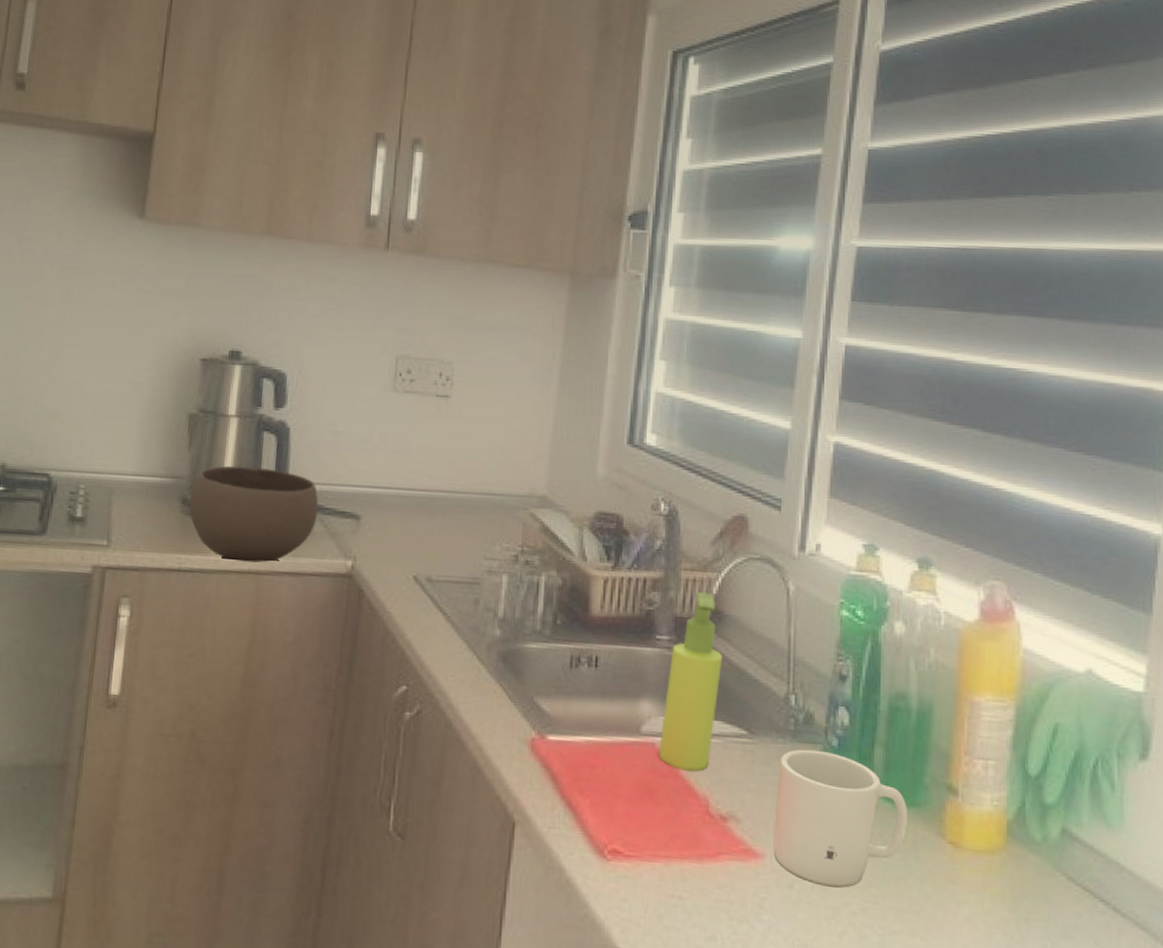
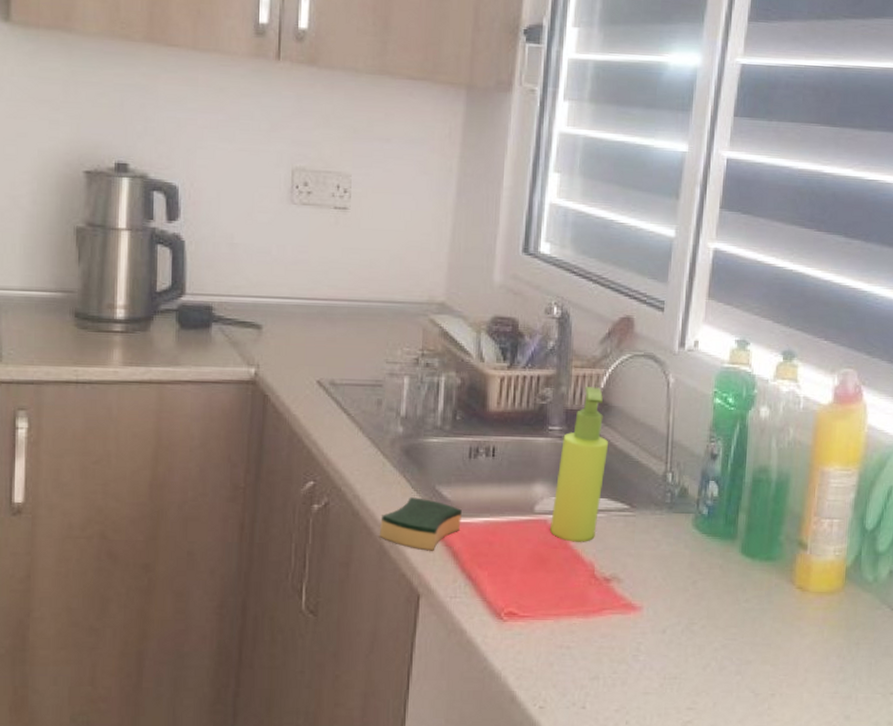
bowl: present [189,465,319,563] -> none [82,279,219,373]
sponge: none [472,709,562,773] -> present [379,497,462,552]
mug: present [773,749,909,888] -> none [649,518,765,630]

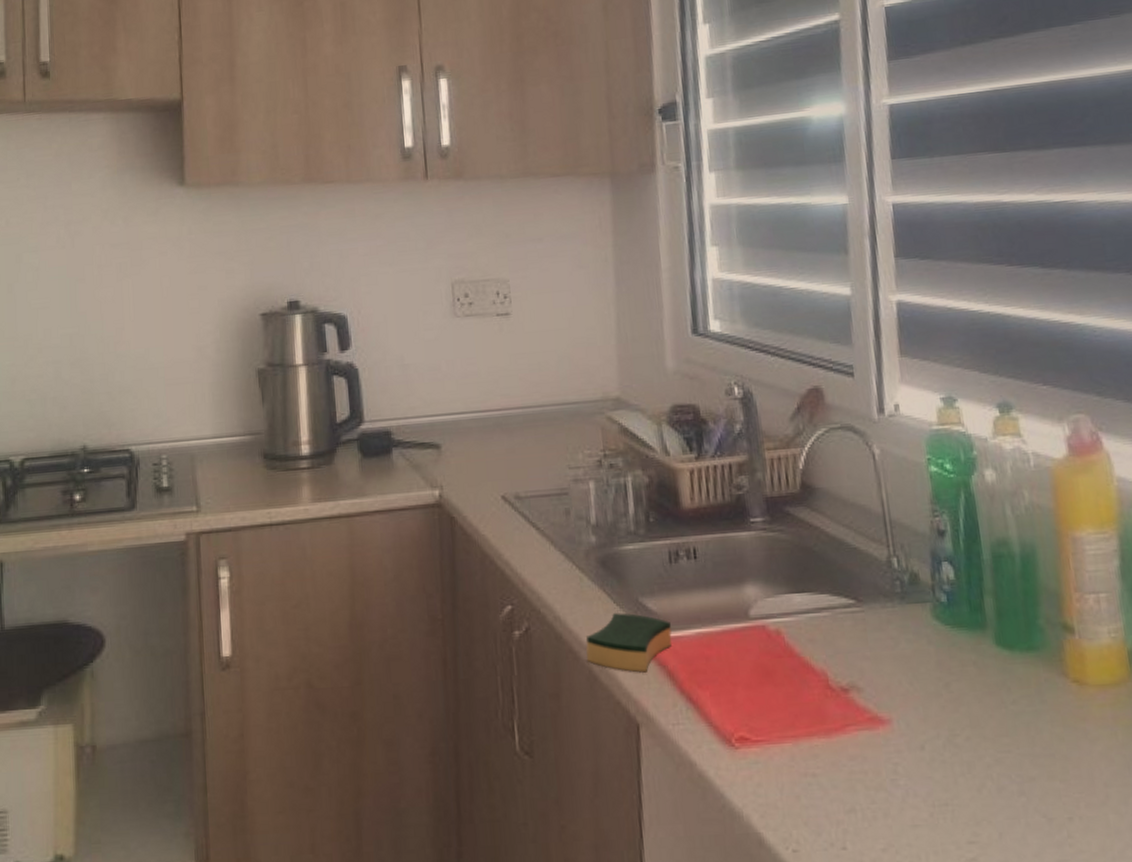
soap dispenser: present [550,386,609,543] -> none [767,468,822,649]

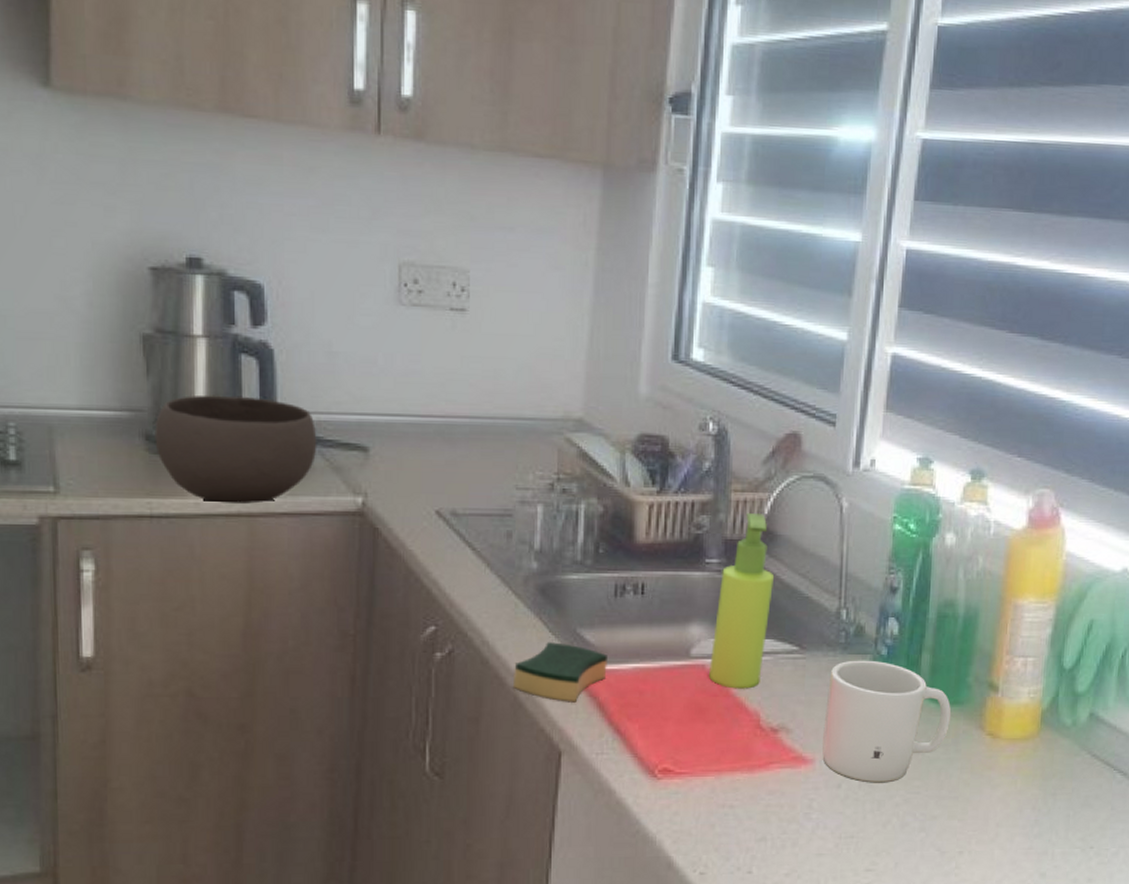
bowl: none [270,411,399,507] -> present [154,395,317,505]
soap dispenser: none [767,468,822,649] -> present [709,512,775,690]
mug: none [891,608,1030,743] -> present [822,660,952,783]

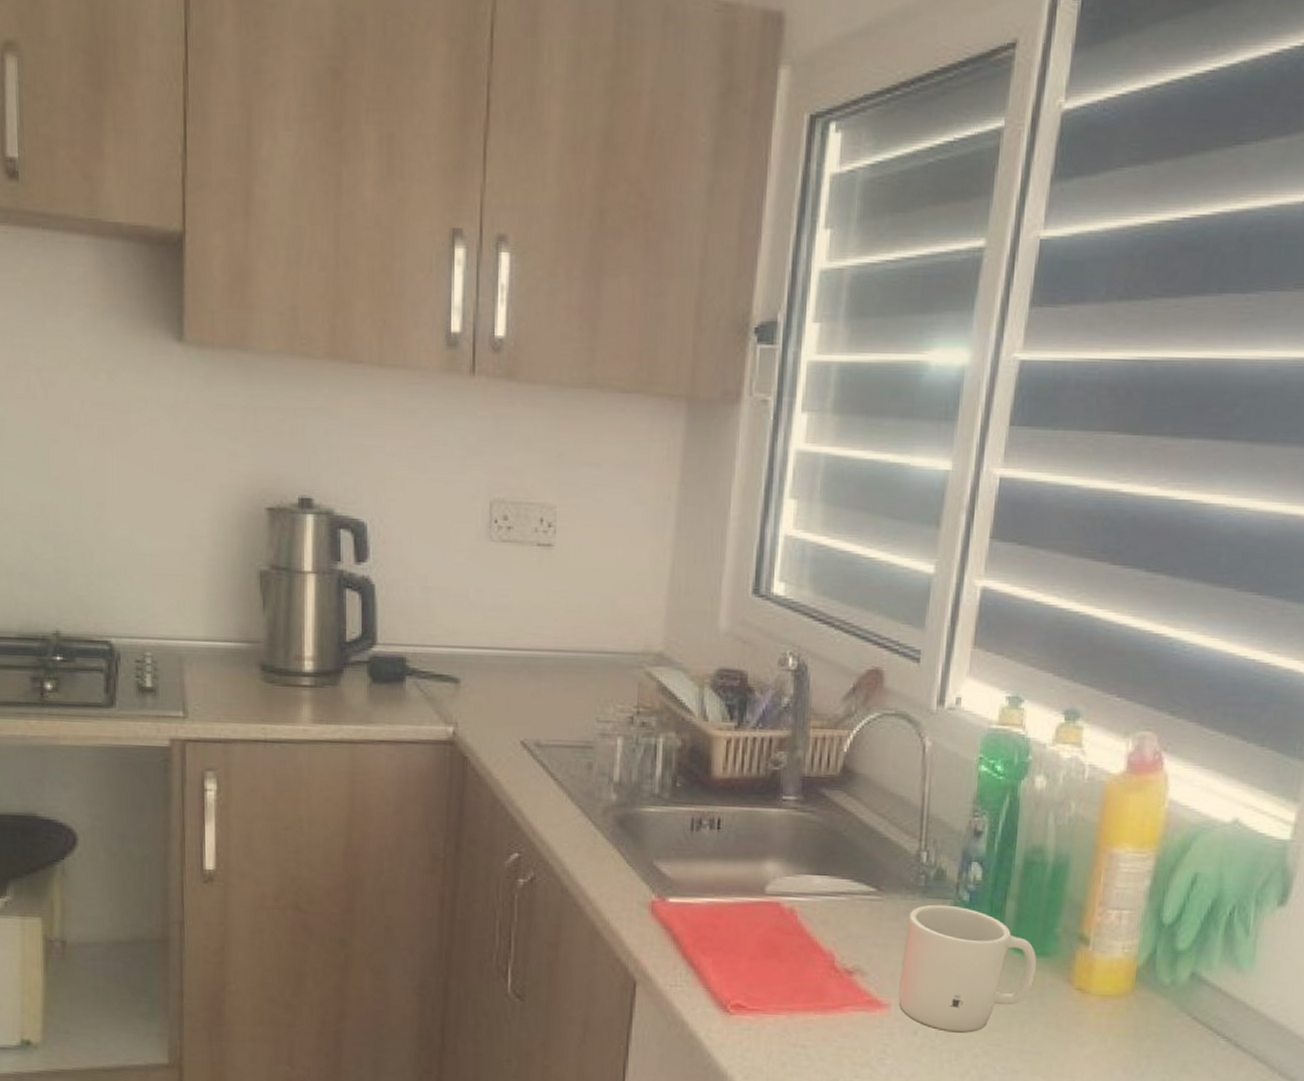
bowl: present [154,395,317,505] -> none [269,627,413,732]
sponge: present [512,642,607,704] -> none [590,873,683,935]
soap dispenser: present [709,512,775,690] -> none [784,749,853,930]

